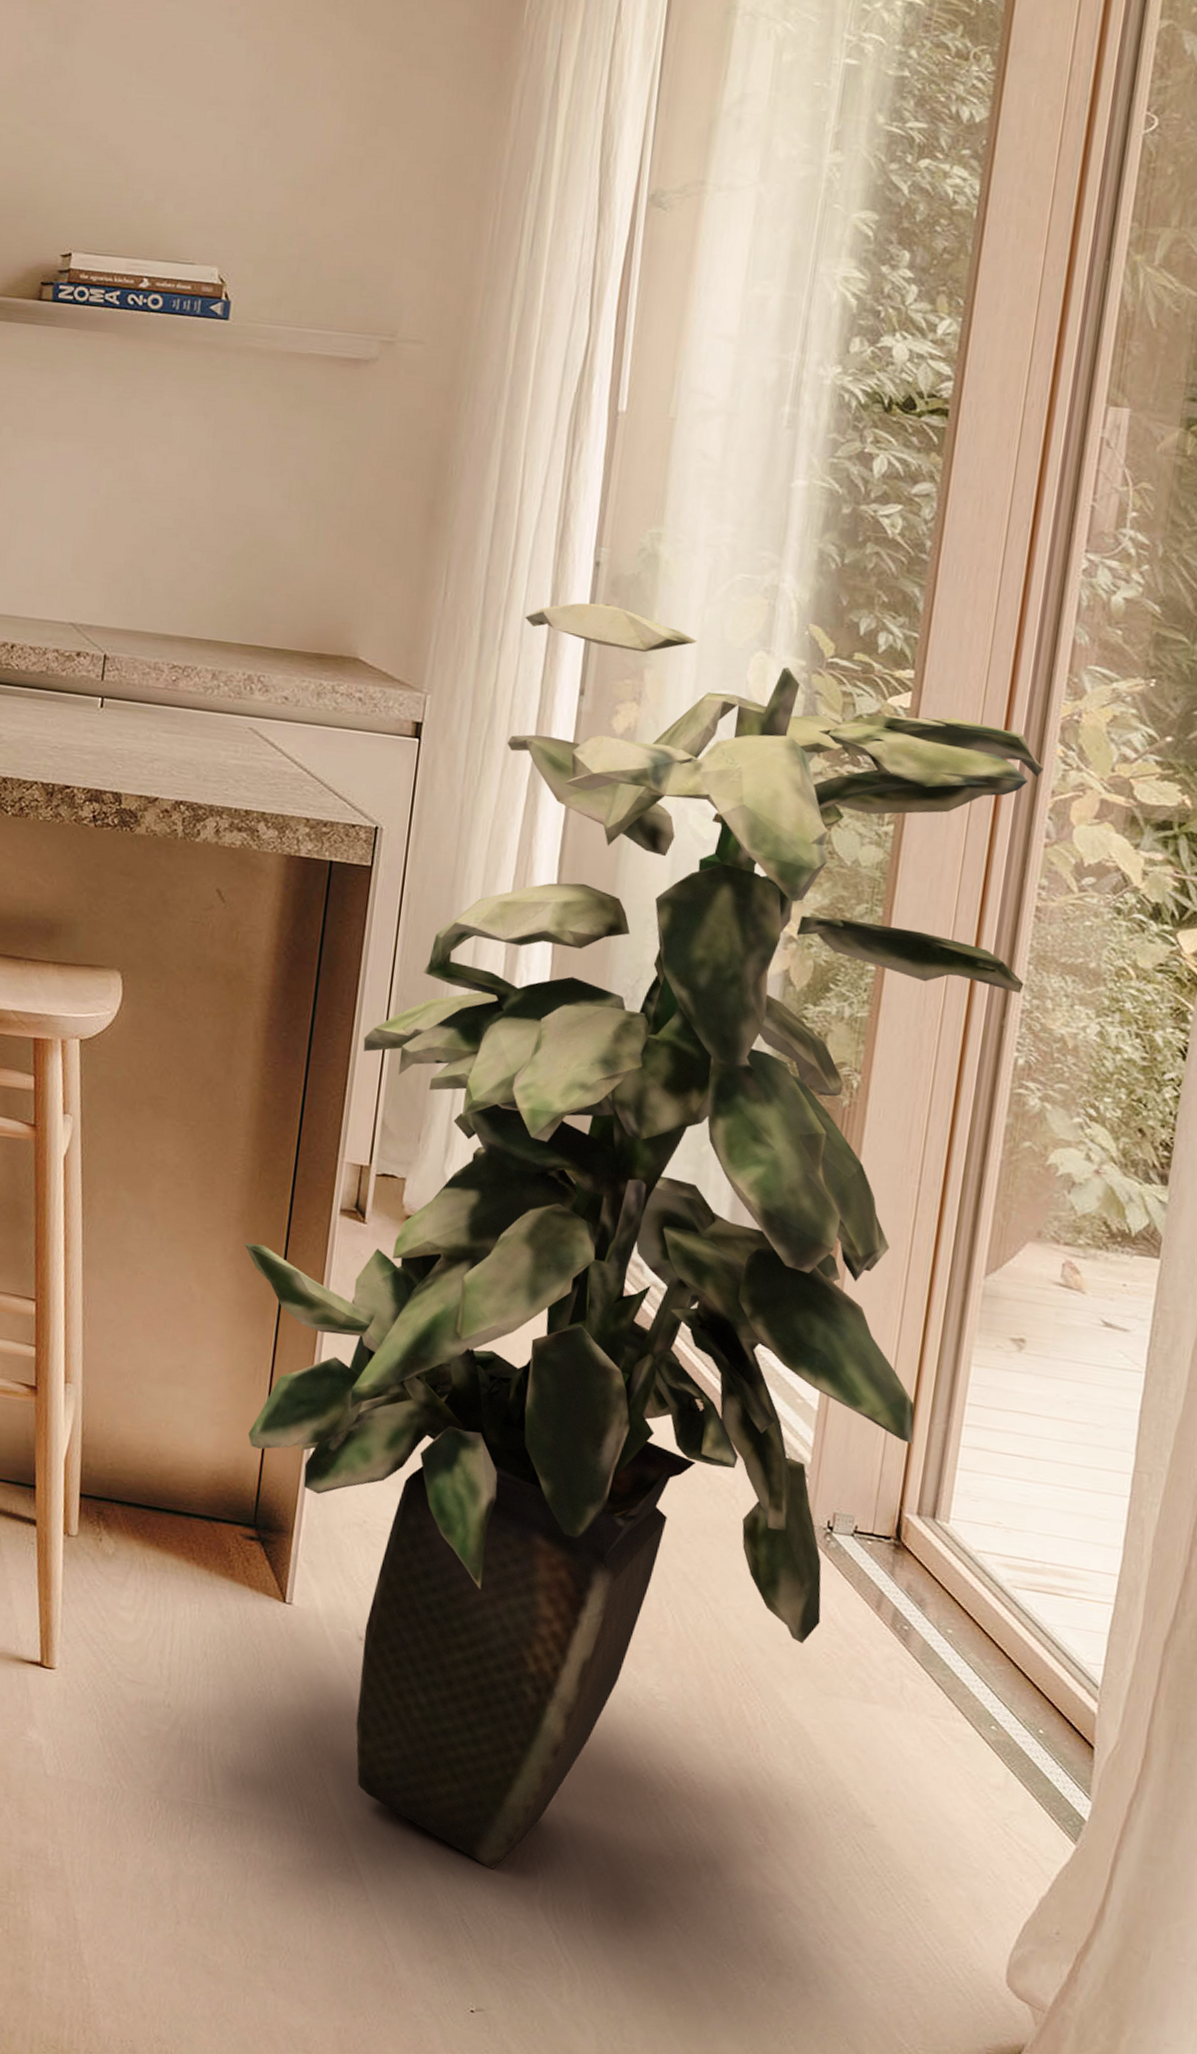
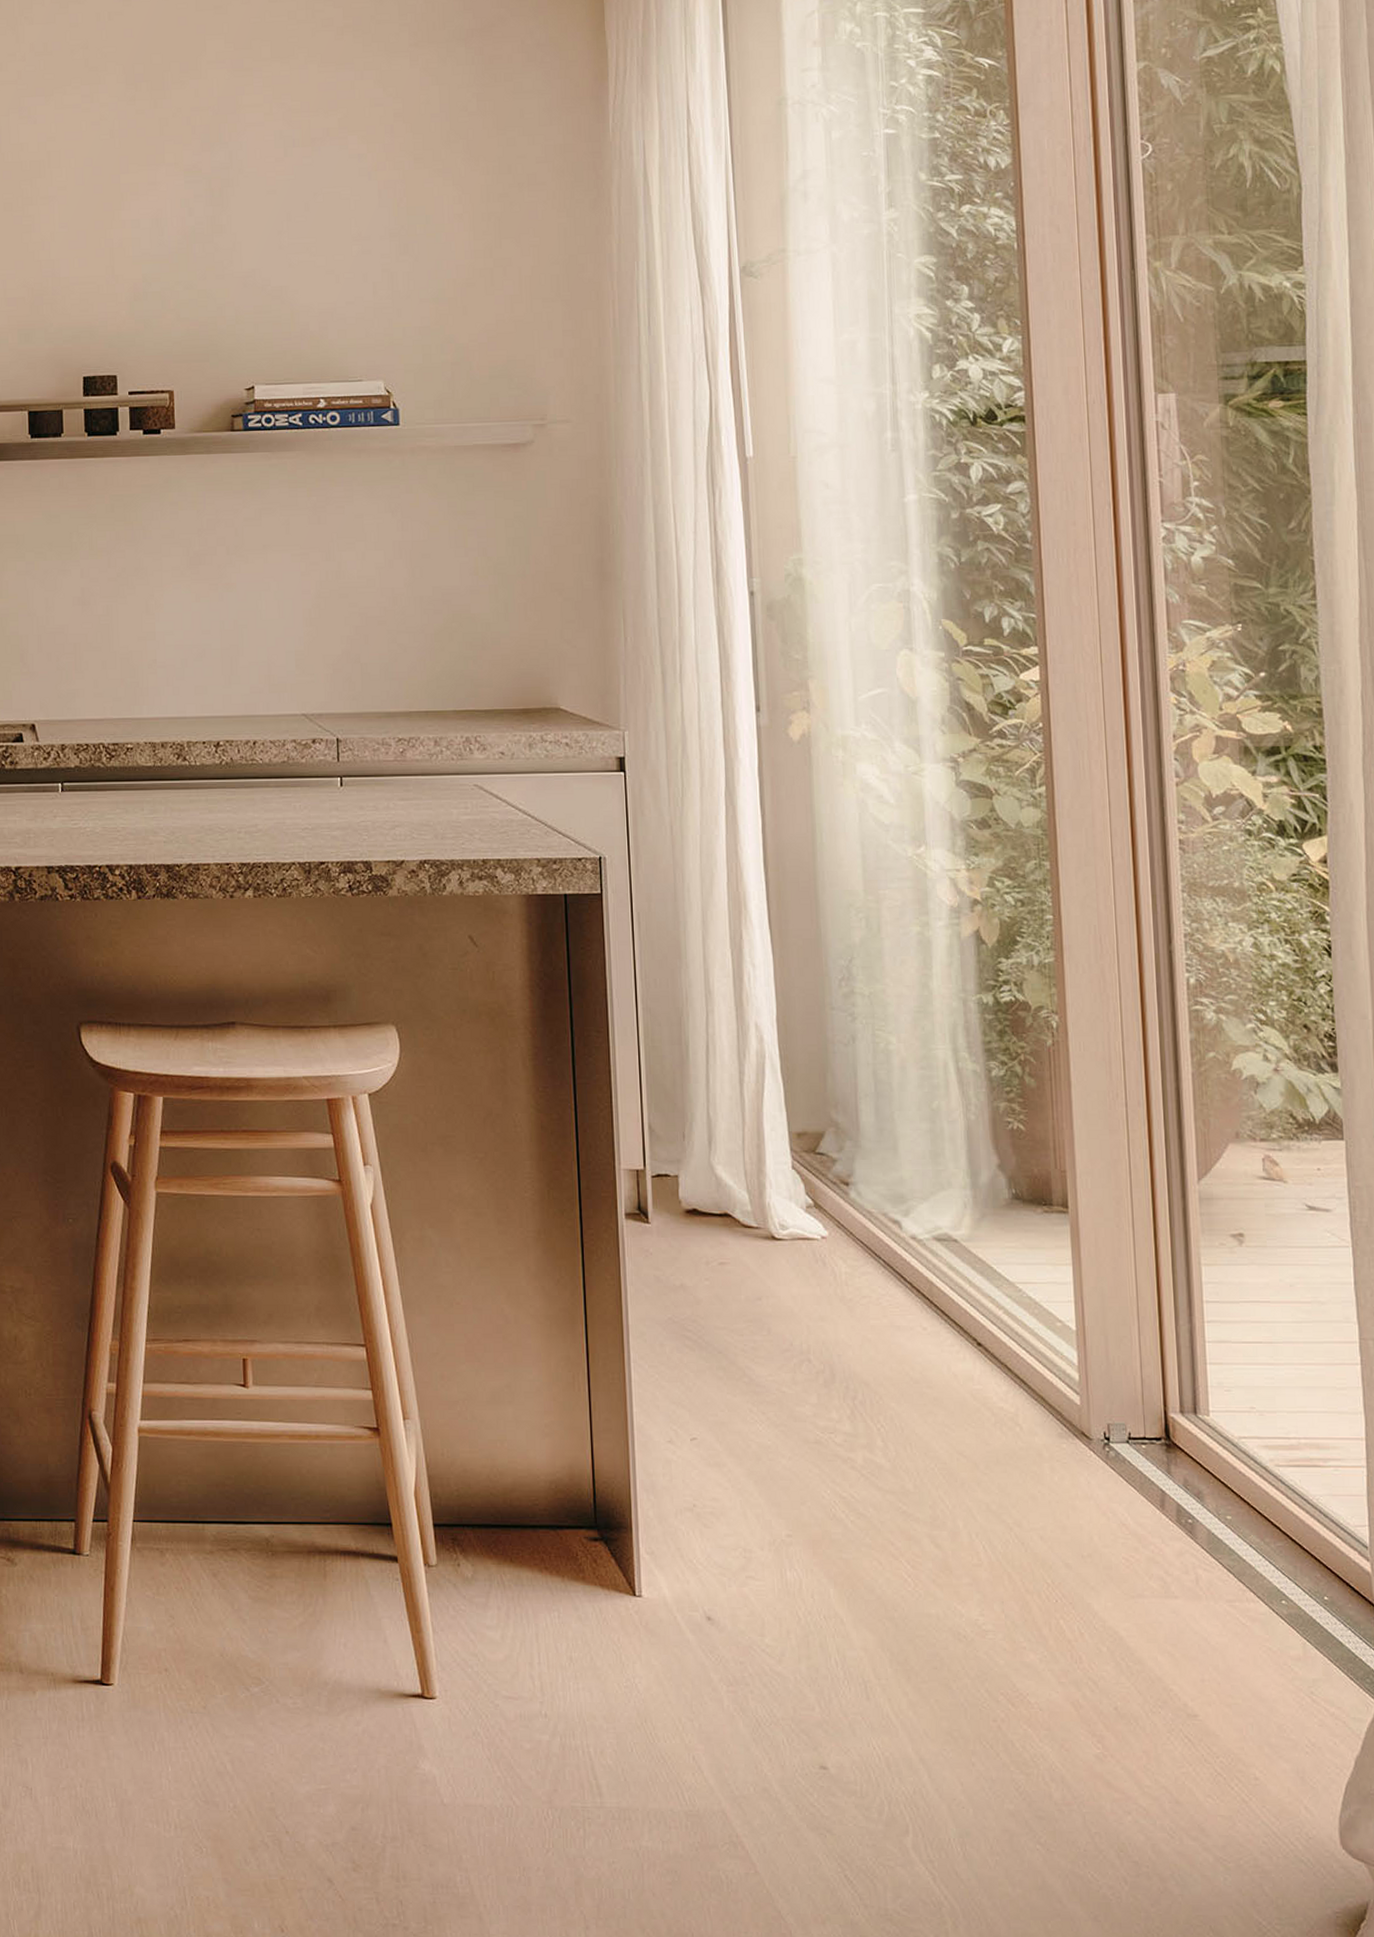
indoor plant: present [244,602,1044,1869] -> none [544,627,1182,1821]

